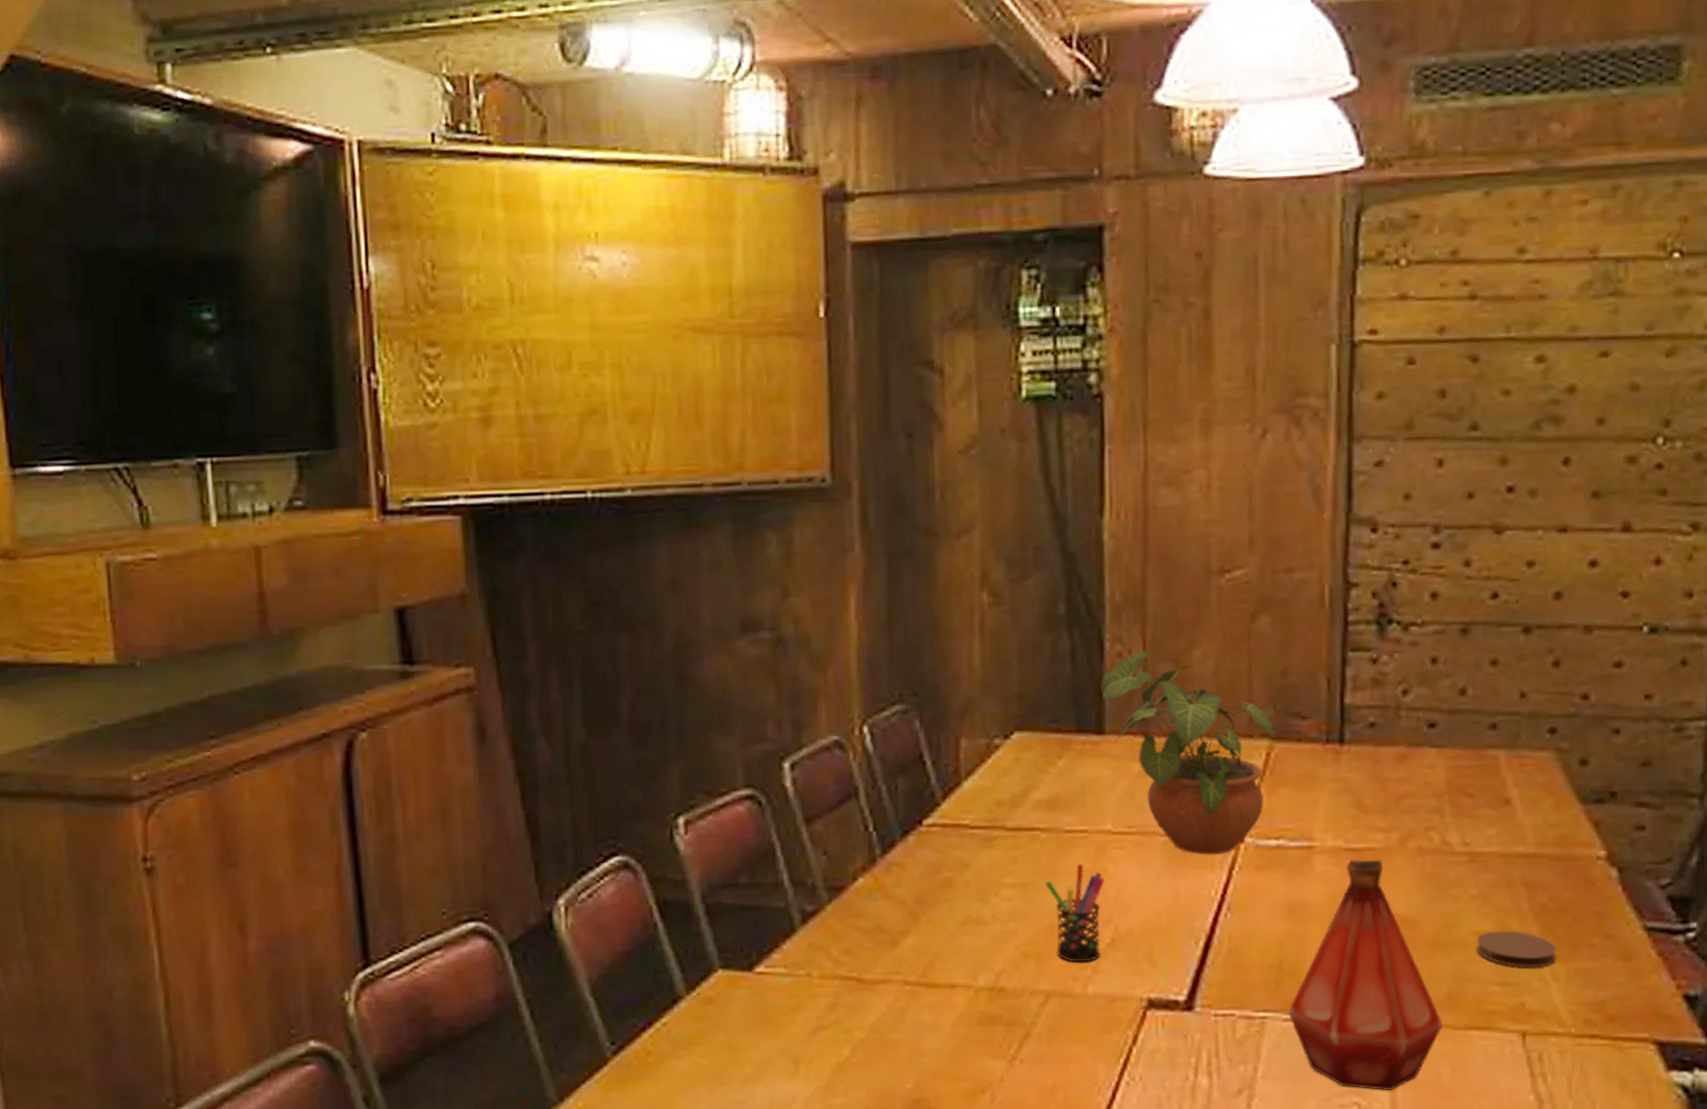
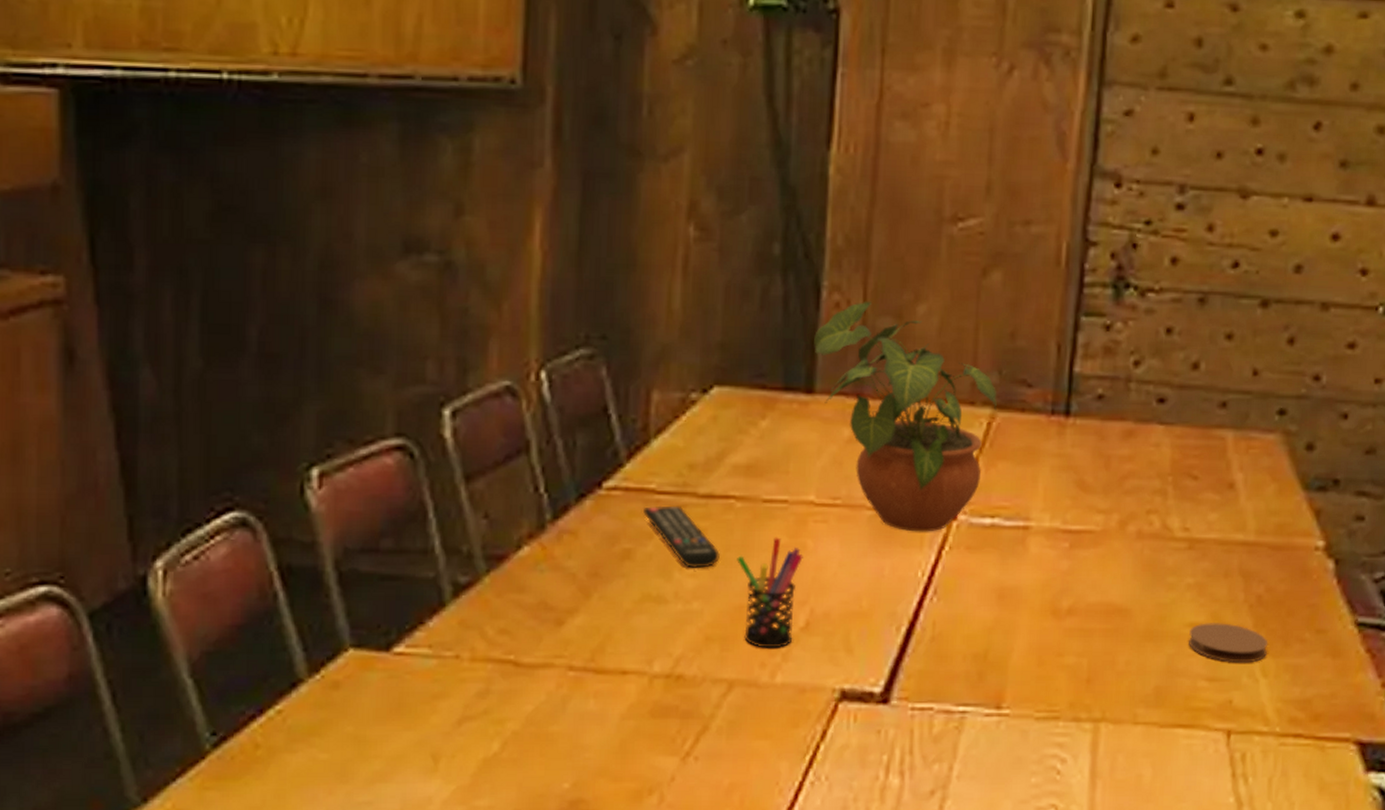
remote control: none [960,838,1030,894] -> present [643,505,720,569]
bottle: present [1287,859,1444,1090] -> none [989,543,1150,792]

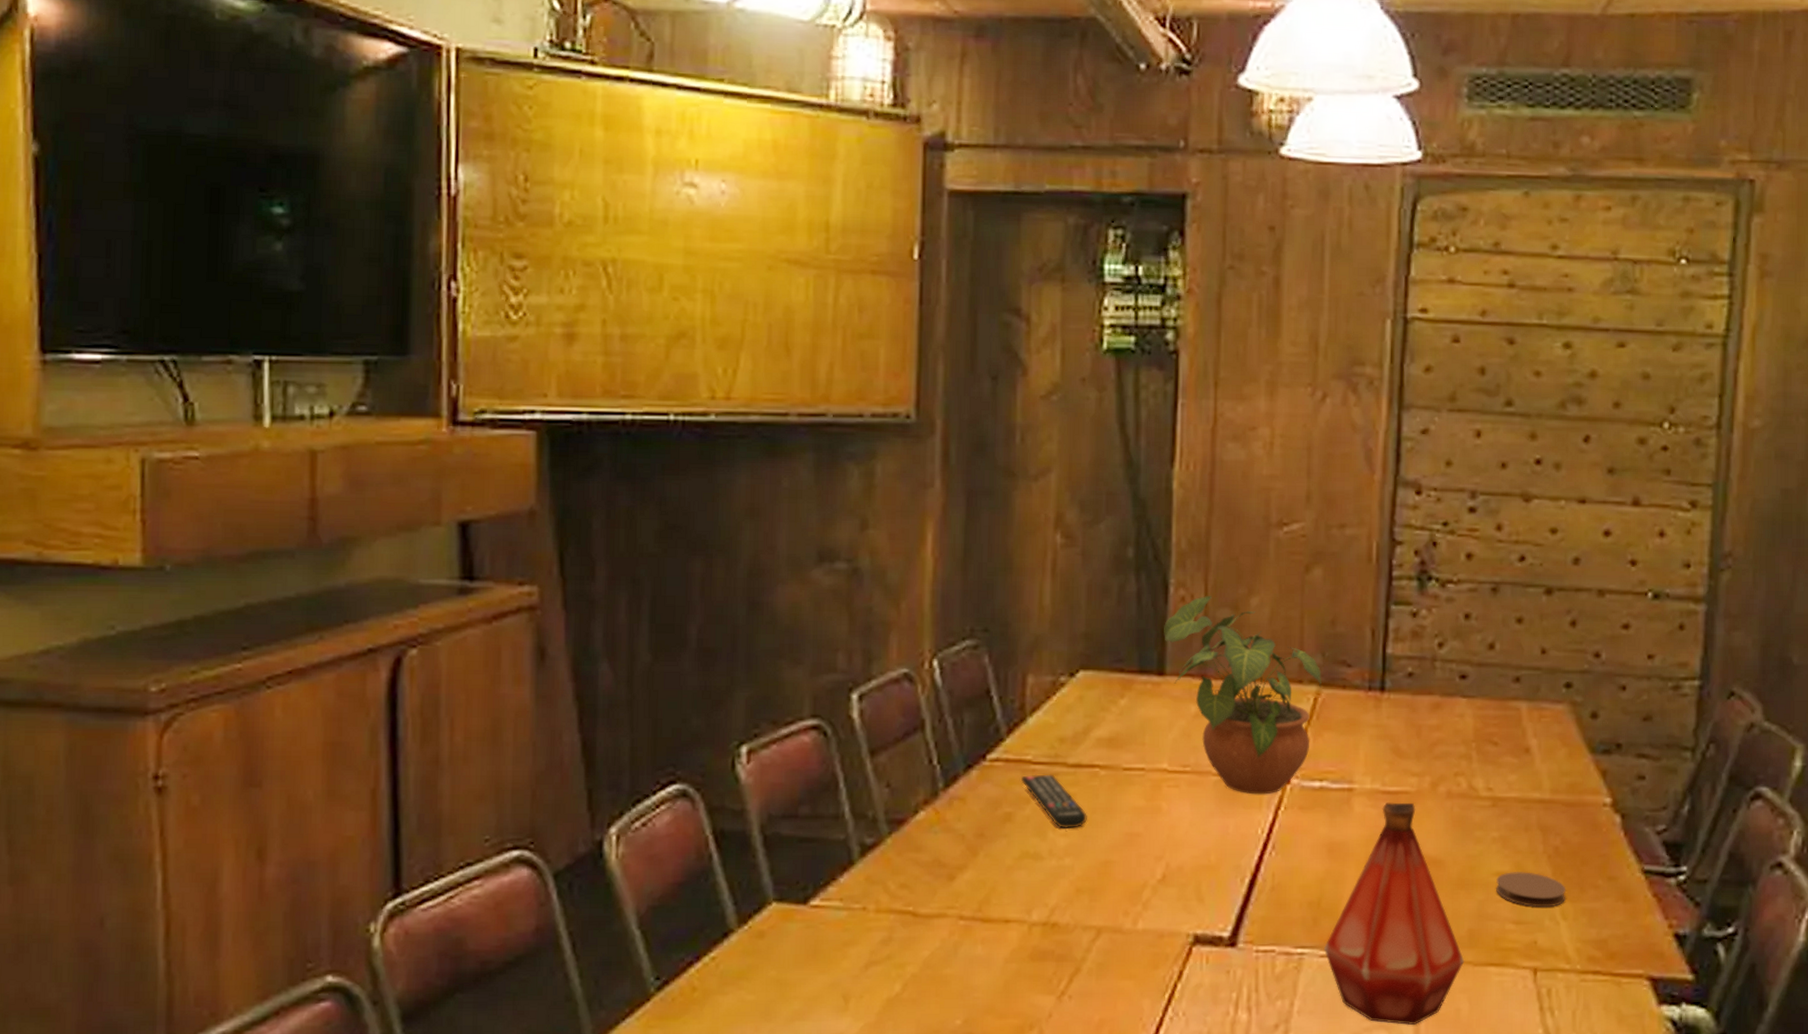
pen holder: present [737,537,803,648] -> none [1102,801,1159,899]
bottle: none [989,543,1150,792] -> present [1323,802,1465,1025]

